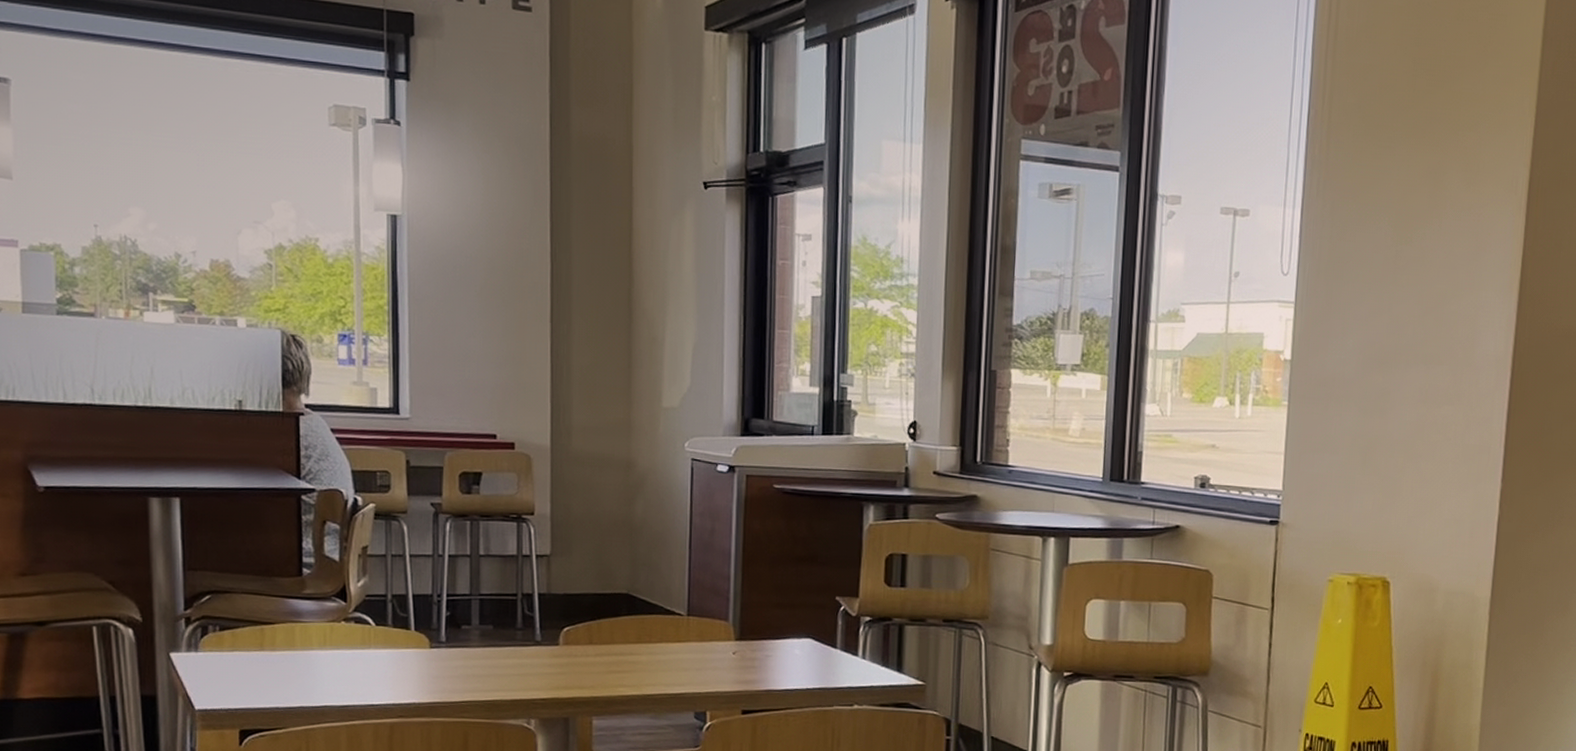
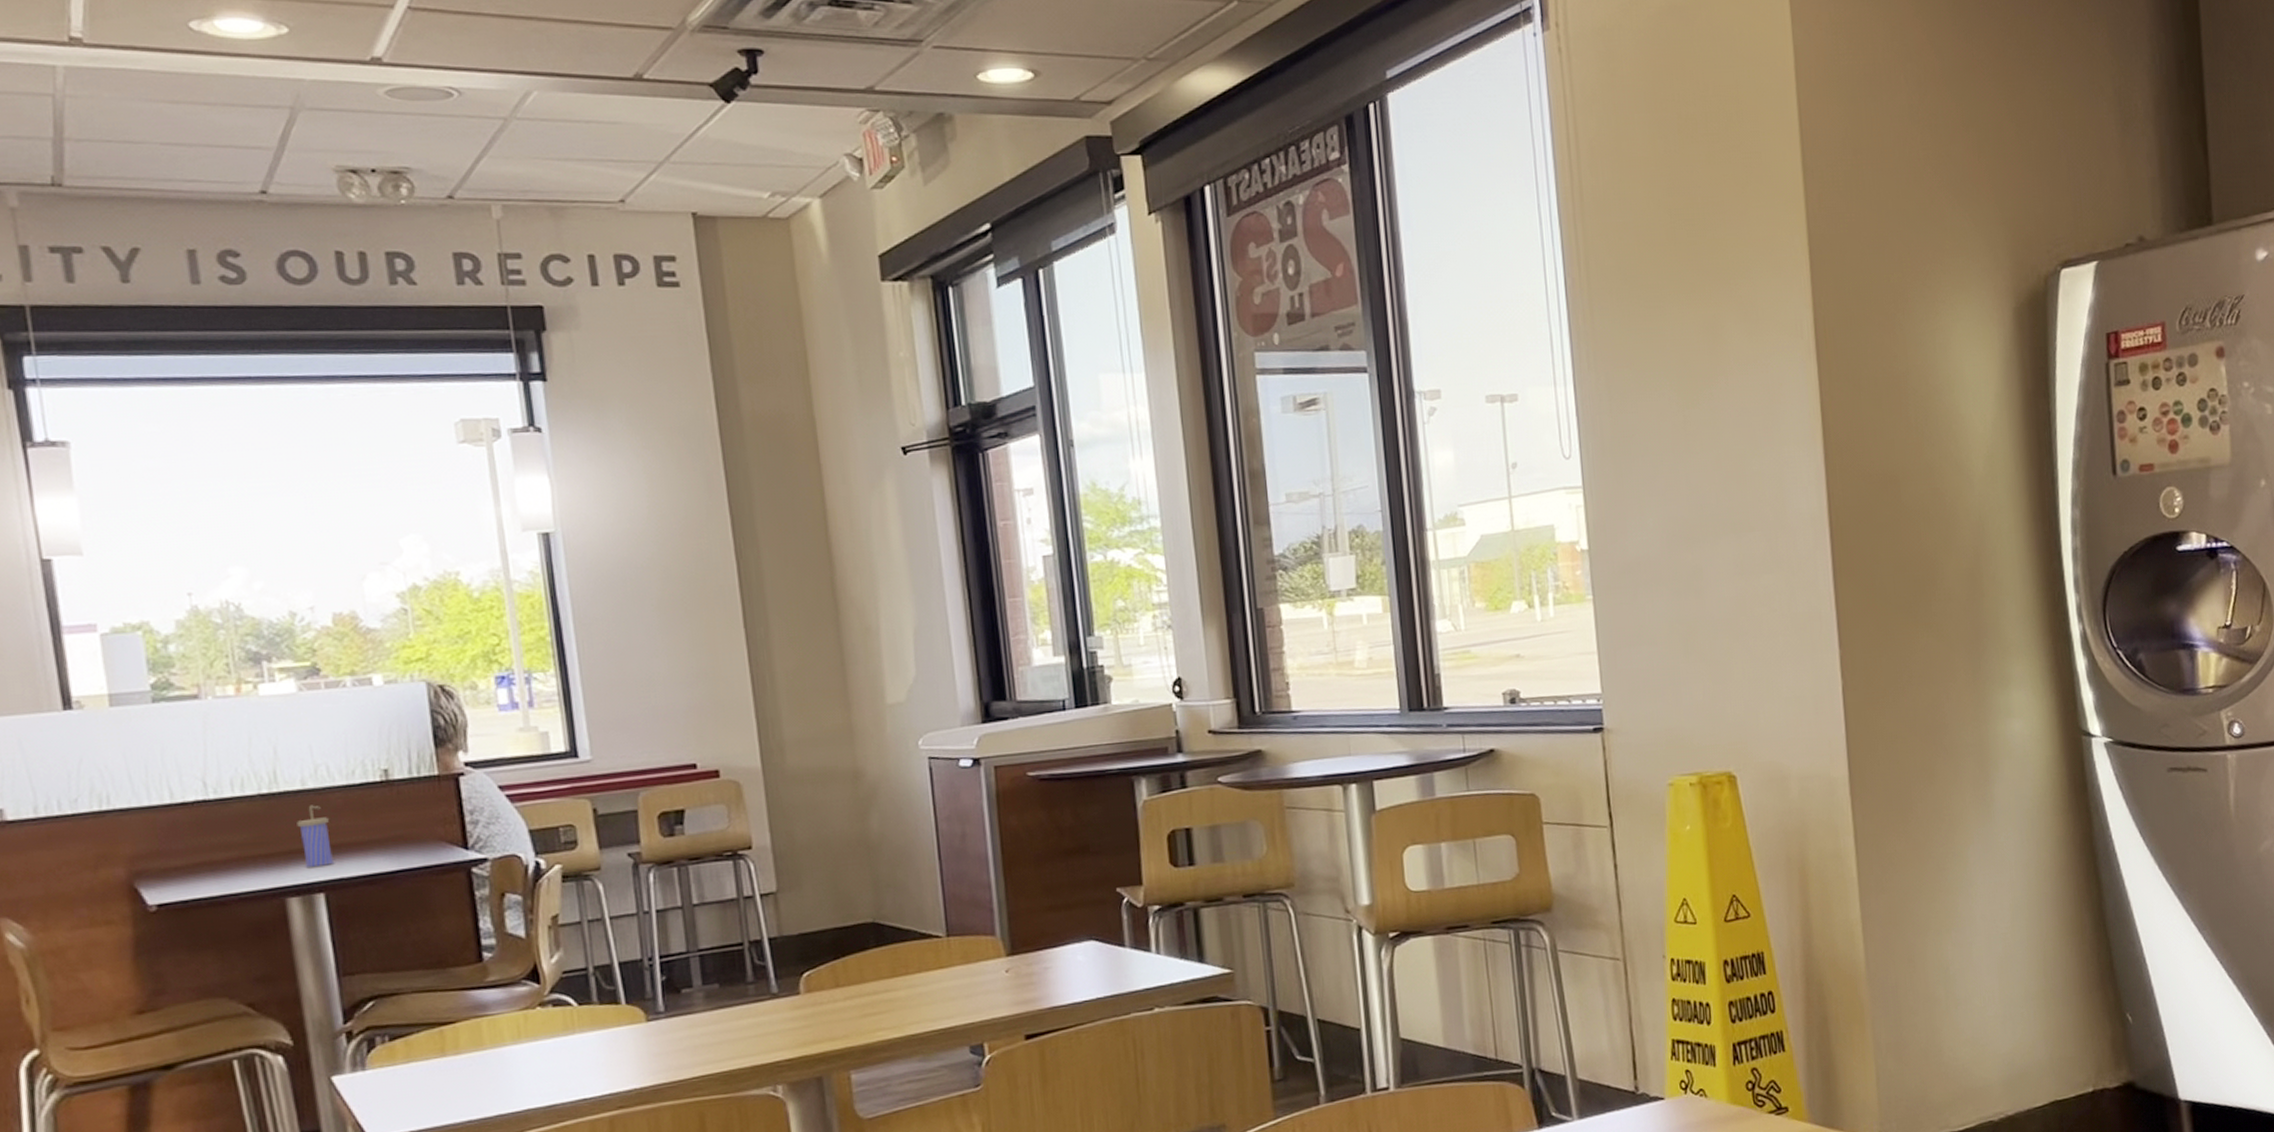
beverage cup: none [163,421,190,476] -> present [296,805,333,868]

